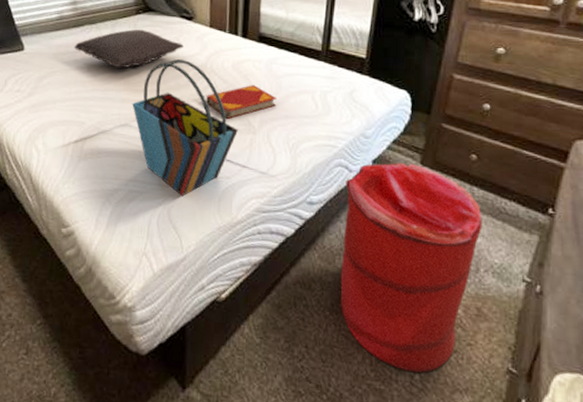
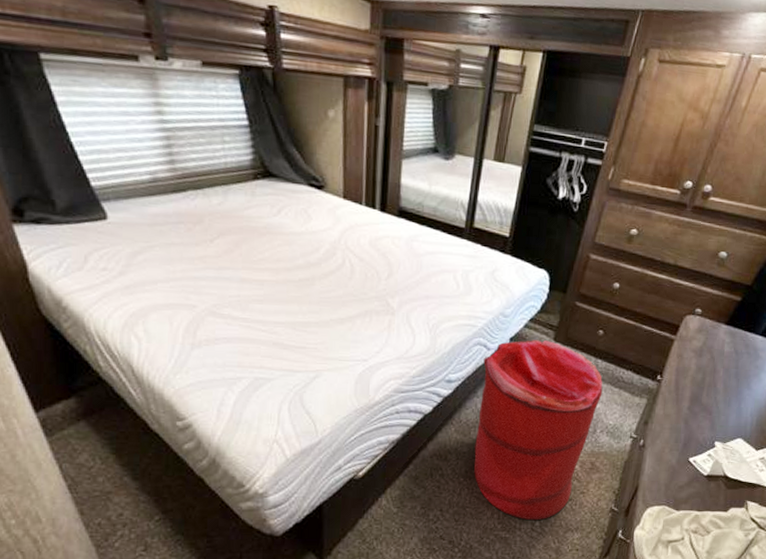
pillow: present [74,29,183,68] -> none [175,197,313,243]
tote bag: present [132,58,238,197] -> none [254,233,376,381]
hardback book: present [206,85,277,119] -> none [340,263,418,300]

